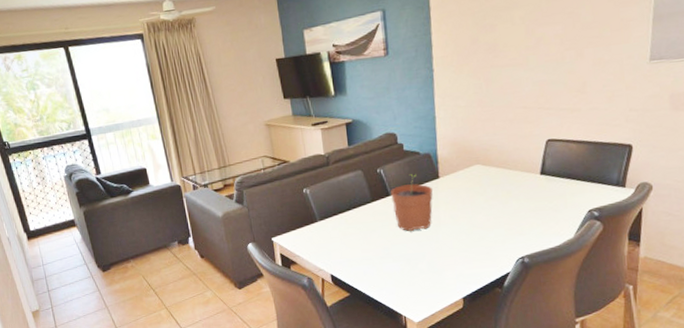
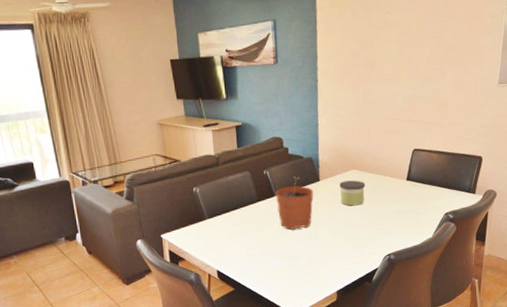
candle: none [461,176,492,205] -> present [339,180,366,206]

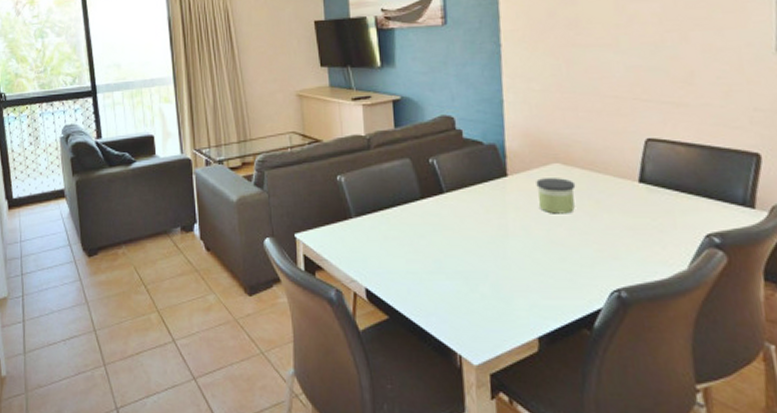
plant pot: present [276,176,314,230] -> none [445,168,500,241]

